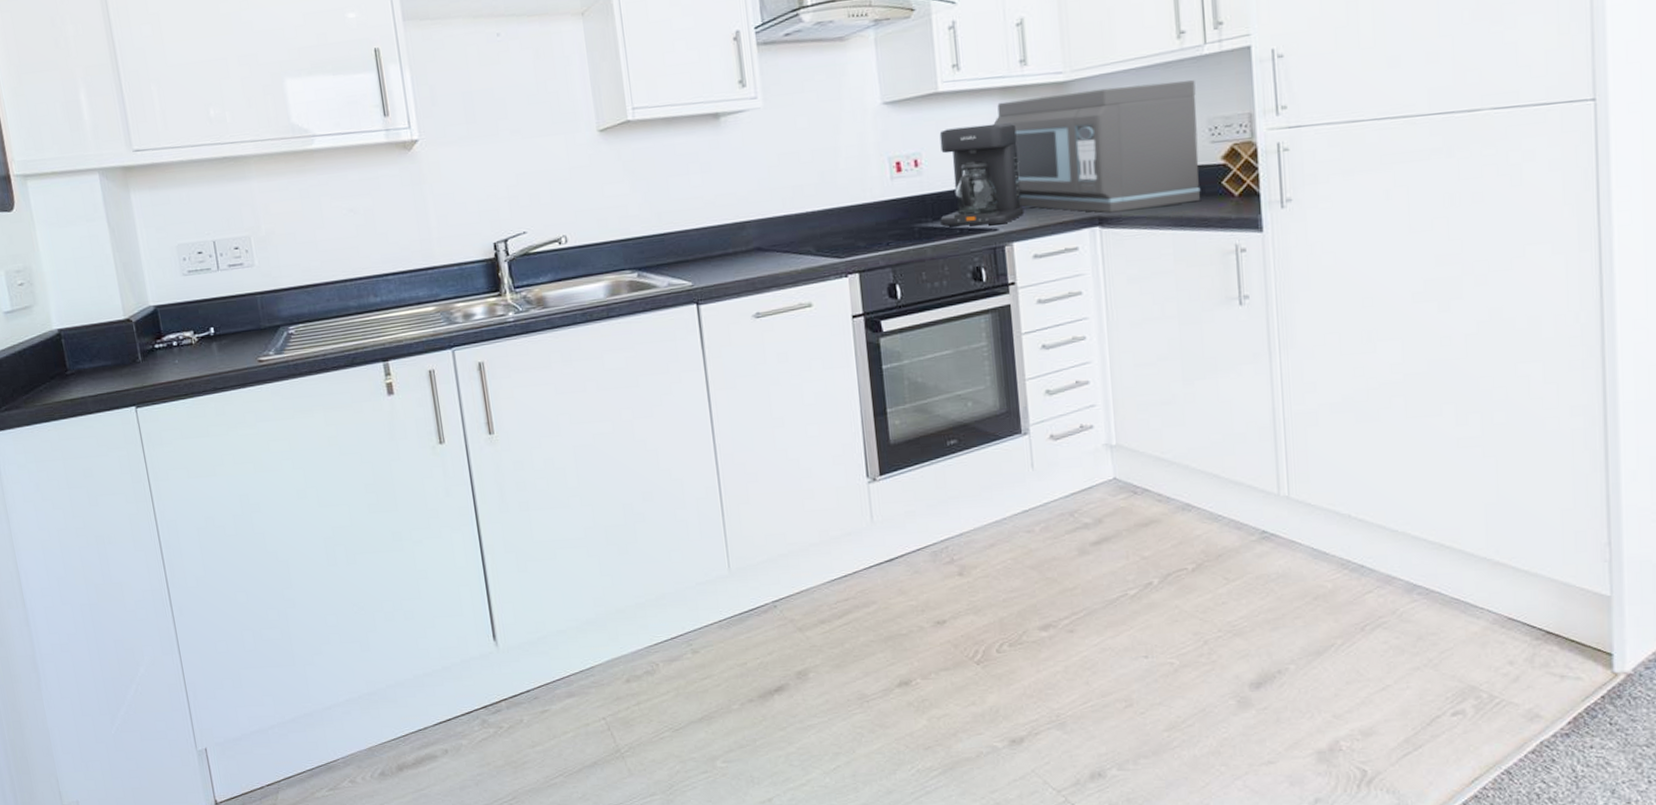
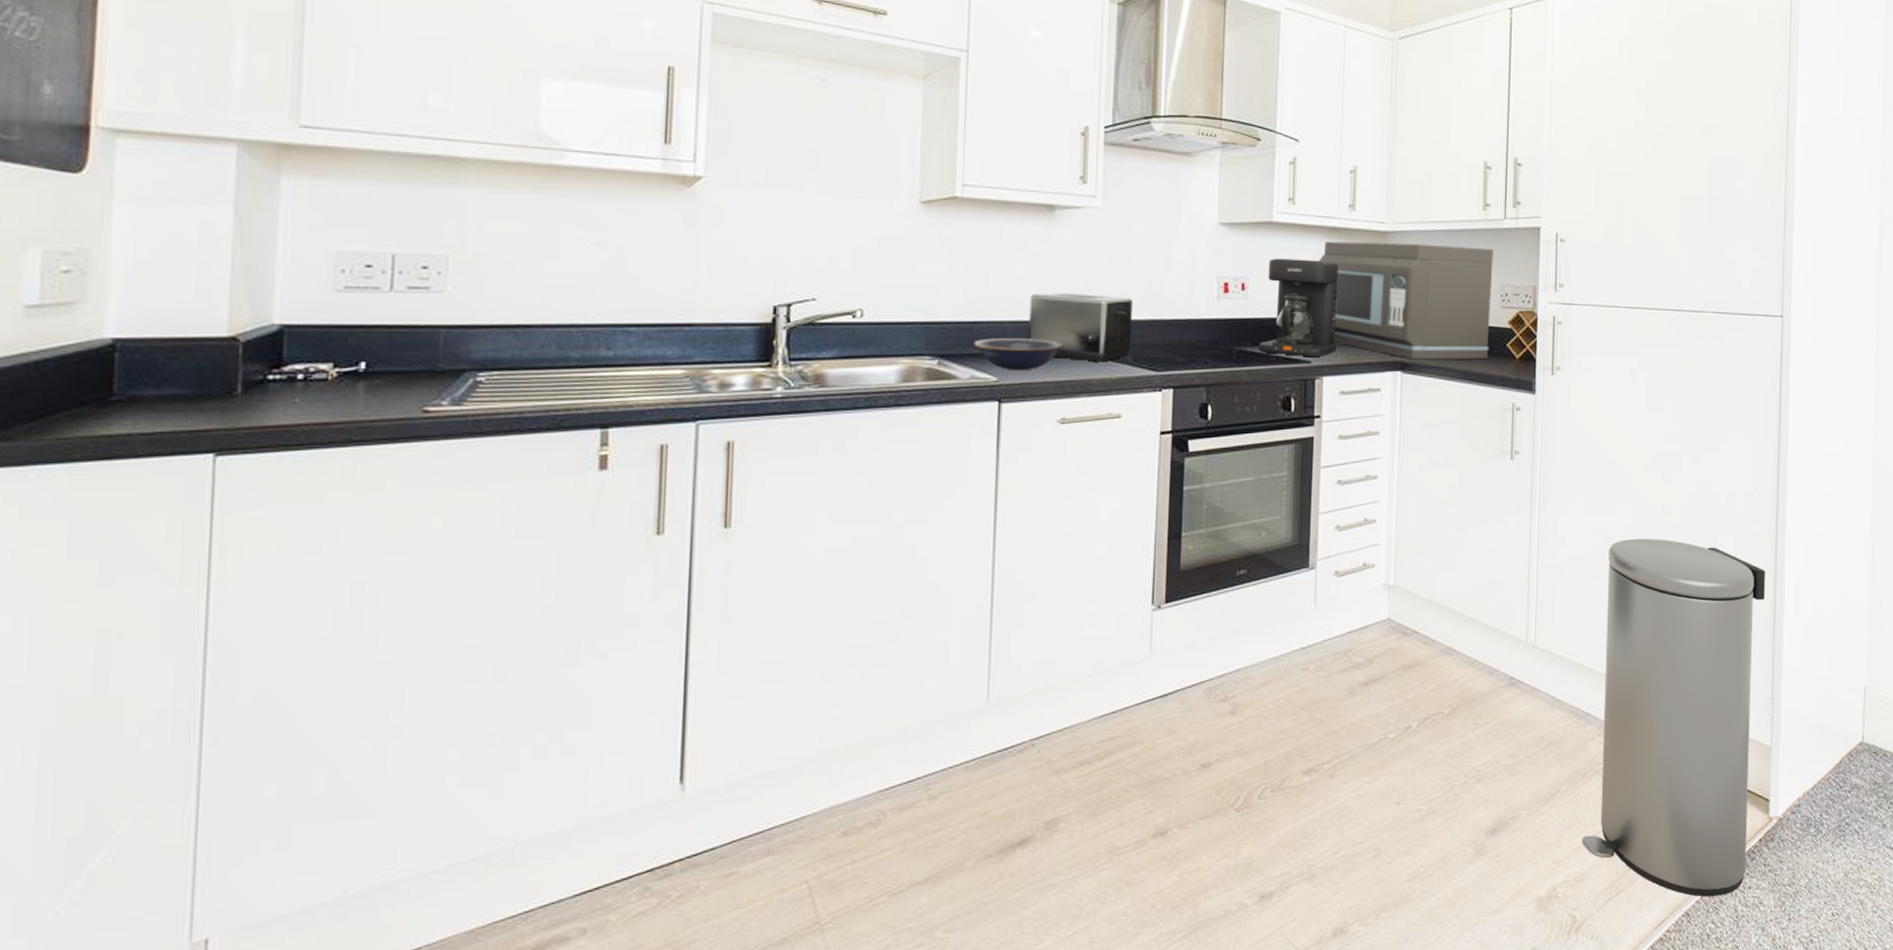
bowl: none [666,241,748,274] -> present [974,337,1064,370]
toaster: none [710,190,812,257] -> present [1028,292,1133,362]
pedal bin: none [1366,374,1592,755] -> present [1582,538,1766,897]

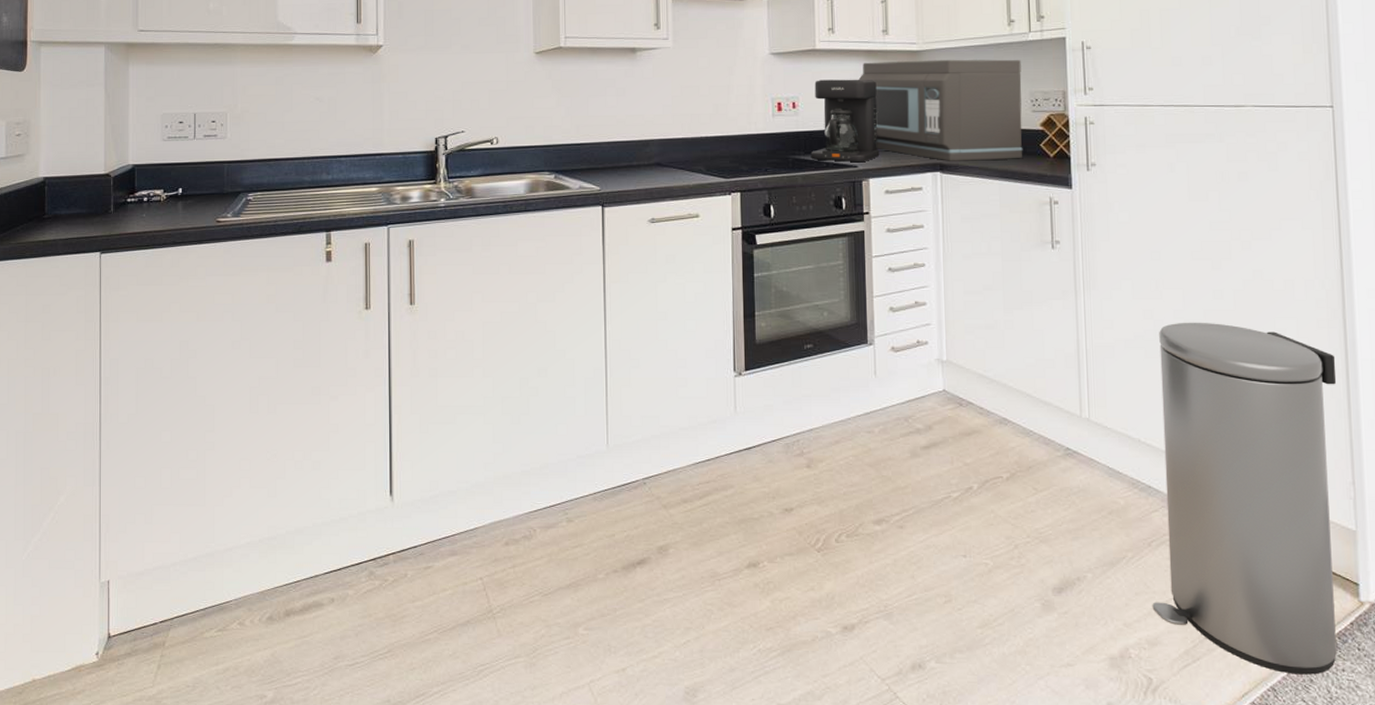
bowl: present [974,337,1064,370] -> none [580,155,650,180]
toaster: present [1028,292,1133,362] -> none [621,117,703,172]

